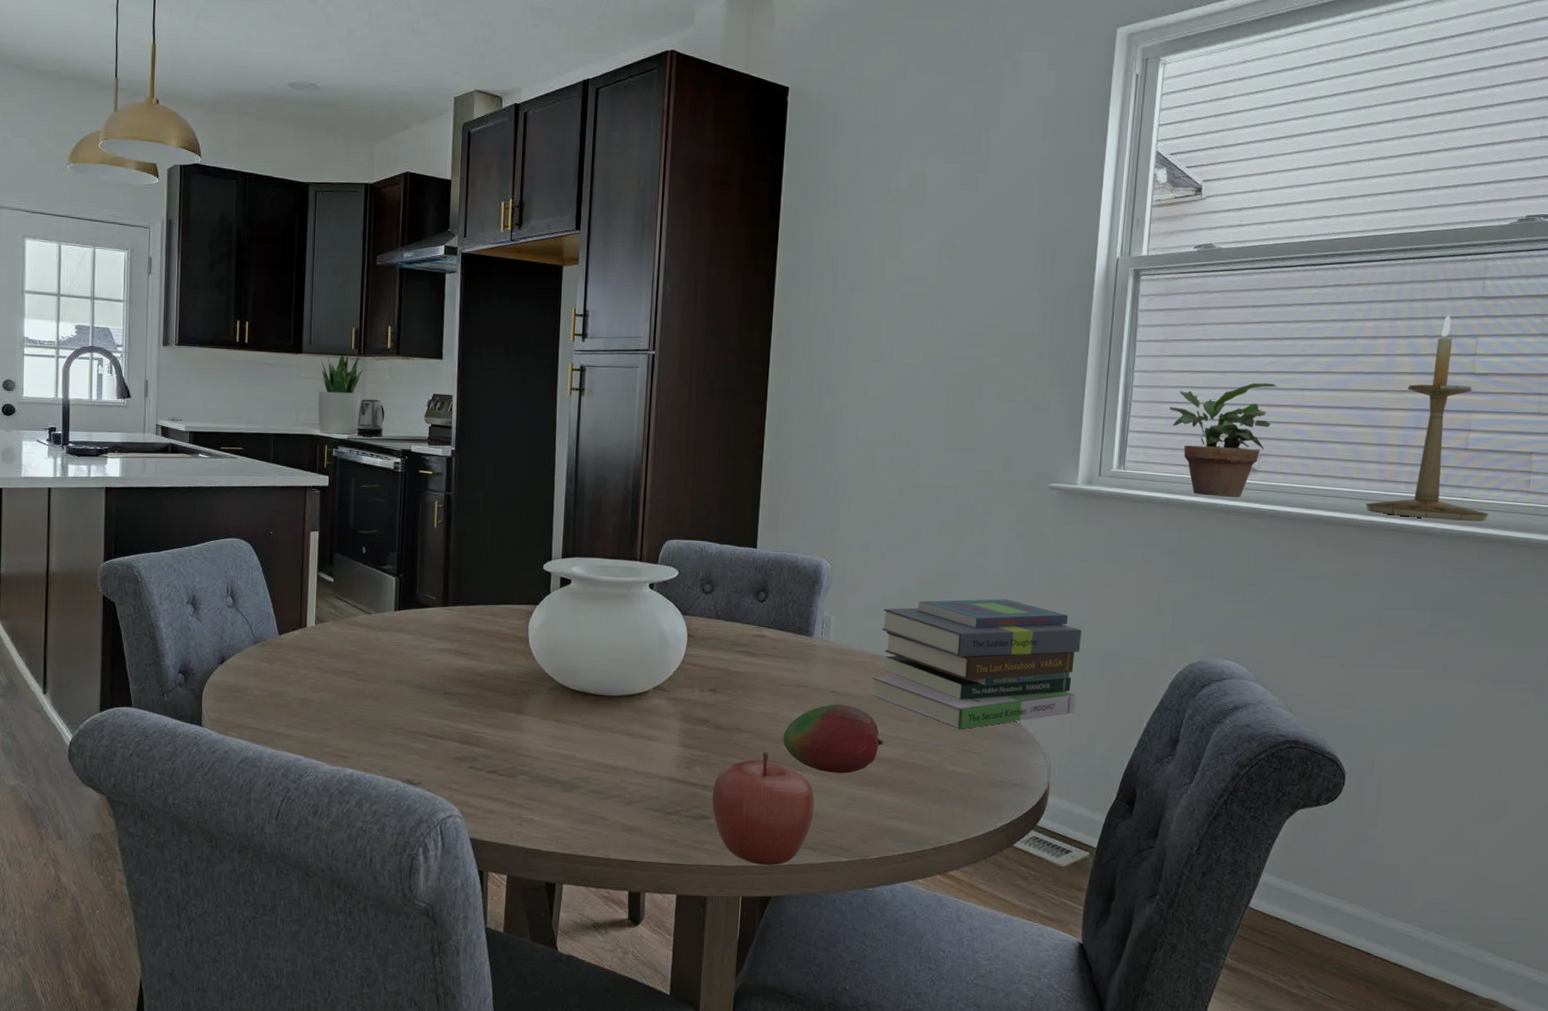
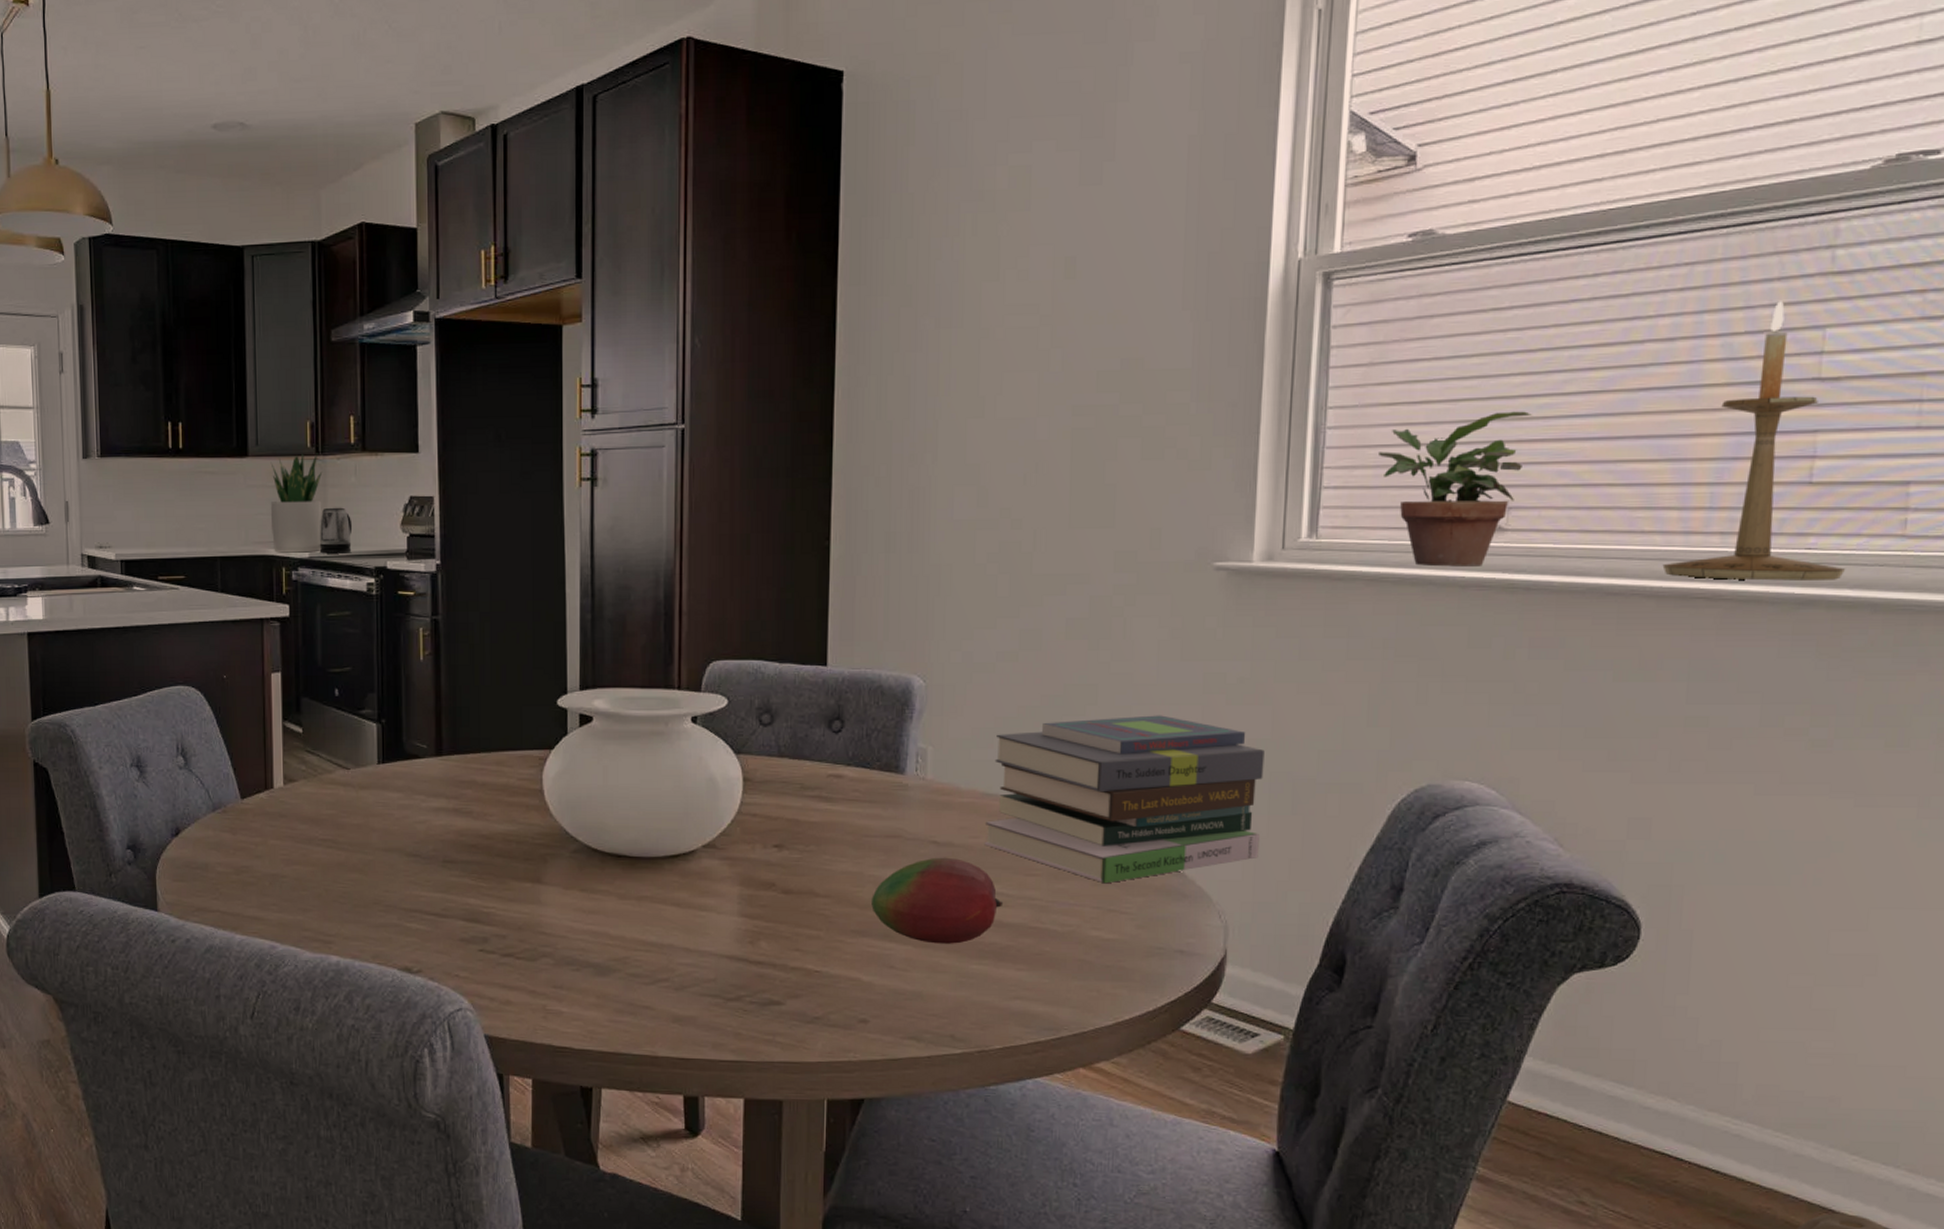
fruit: present [712,752,815,865] -> none [783,920,916,1060]

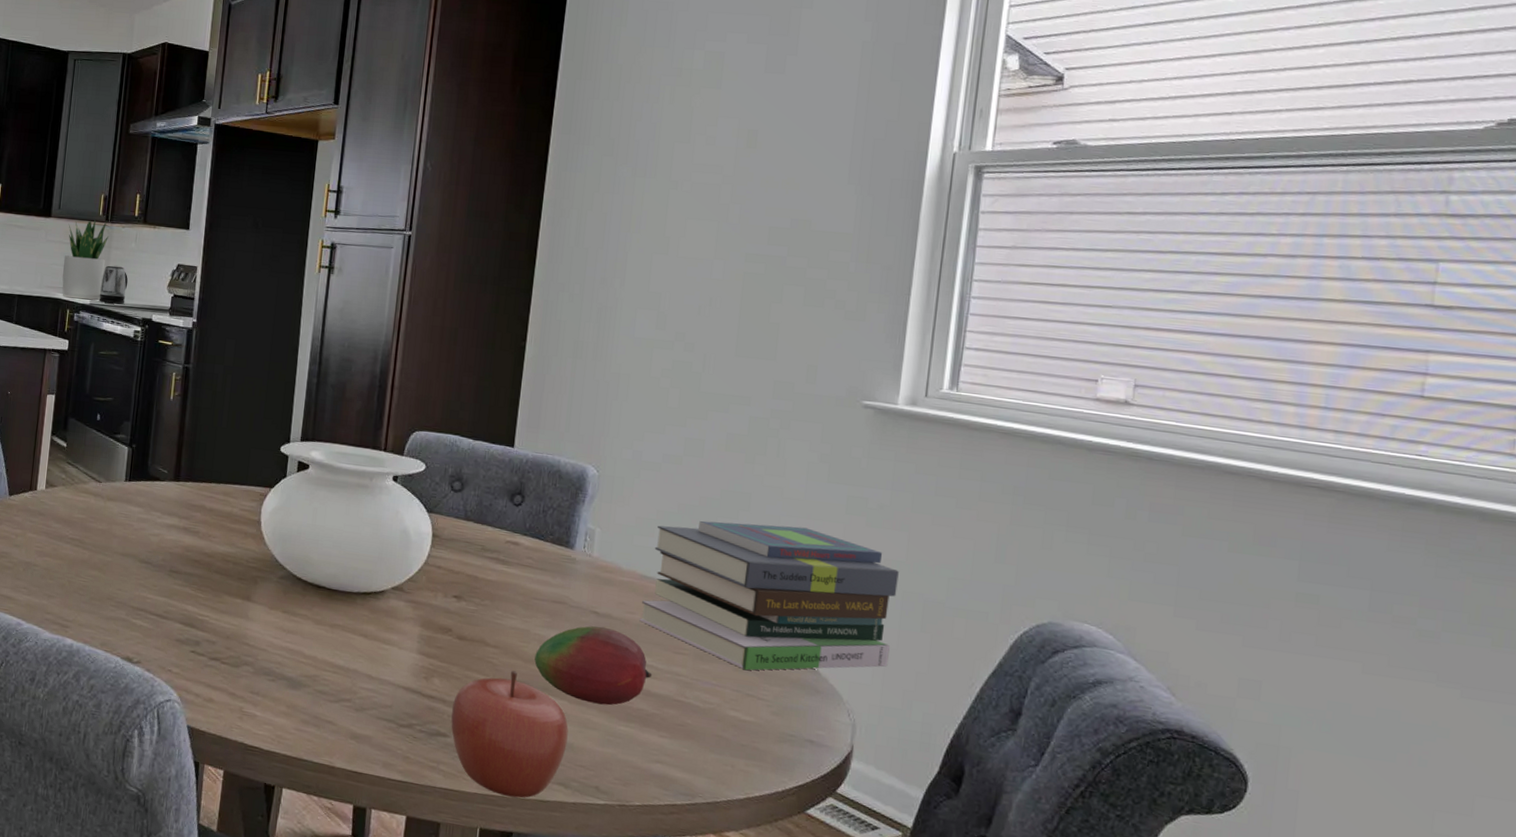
fruit: none [783,920,916,1060] -> present [451,670,569,798]
potted plant: present [1379,411,1532,567] -> none [1017,301,1160,434]
candlestick: present [1662,301,1846,581] -> none [1278,234,1456,487]

